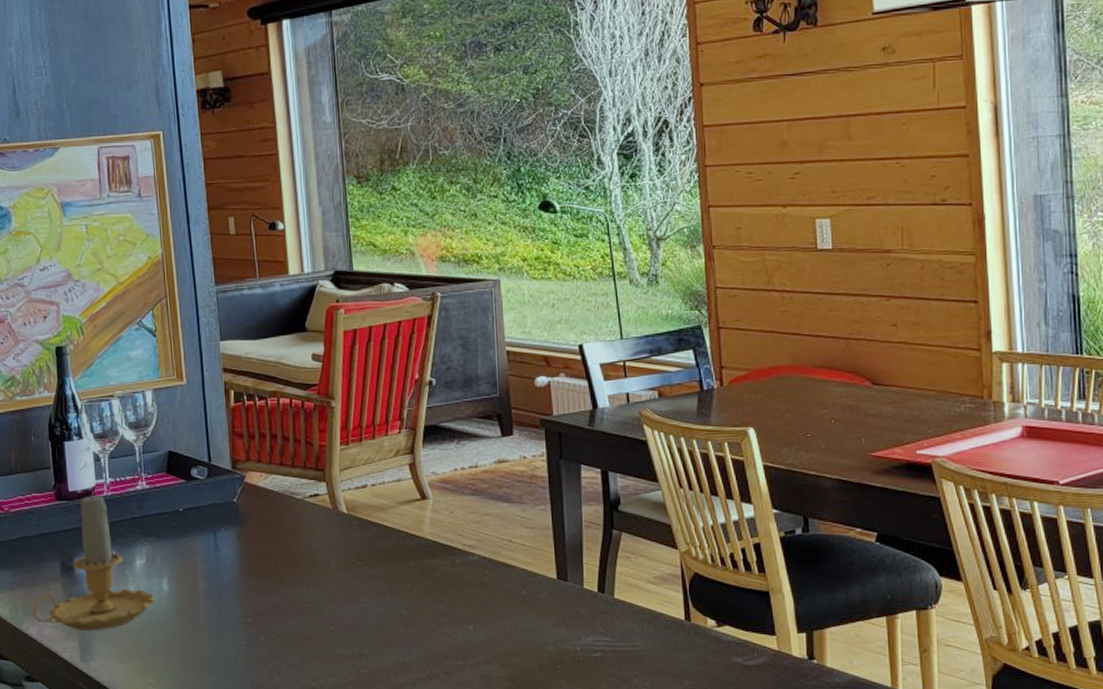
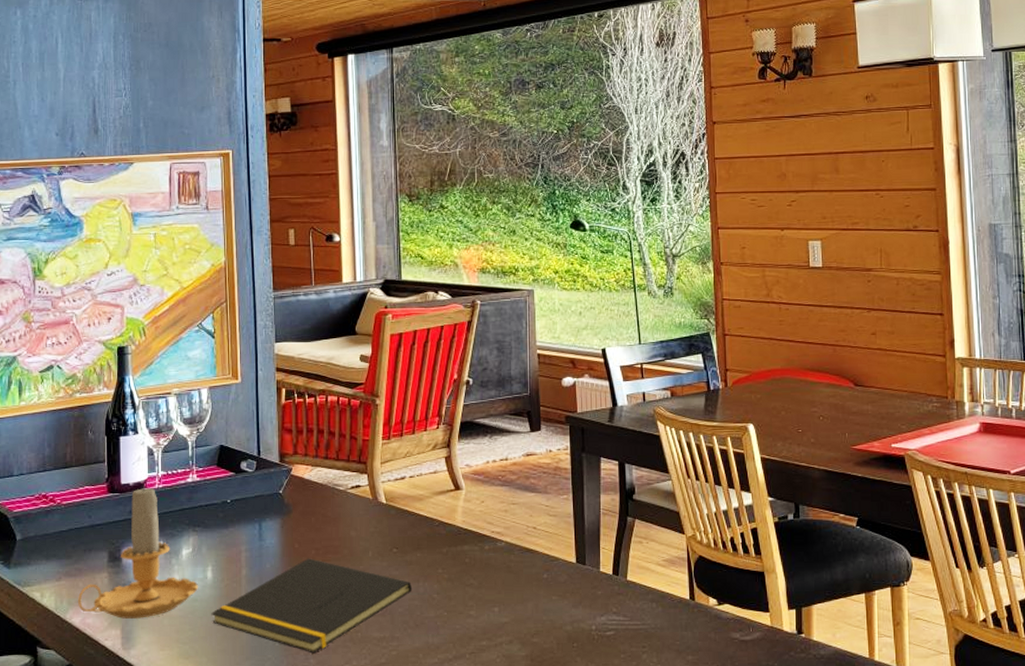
notepad: none [169,570,379,670] -> present [211,558,412,654]

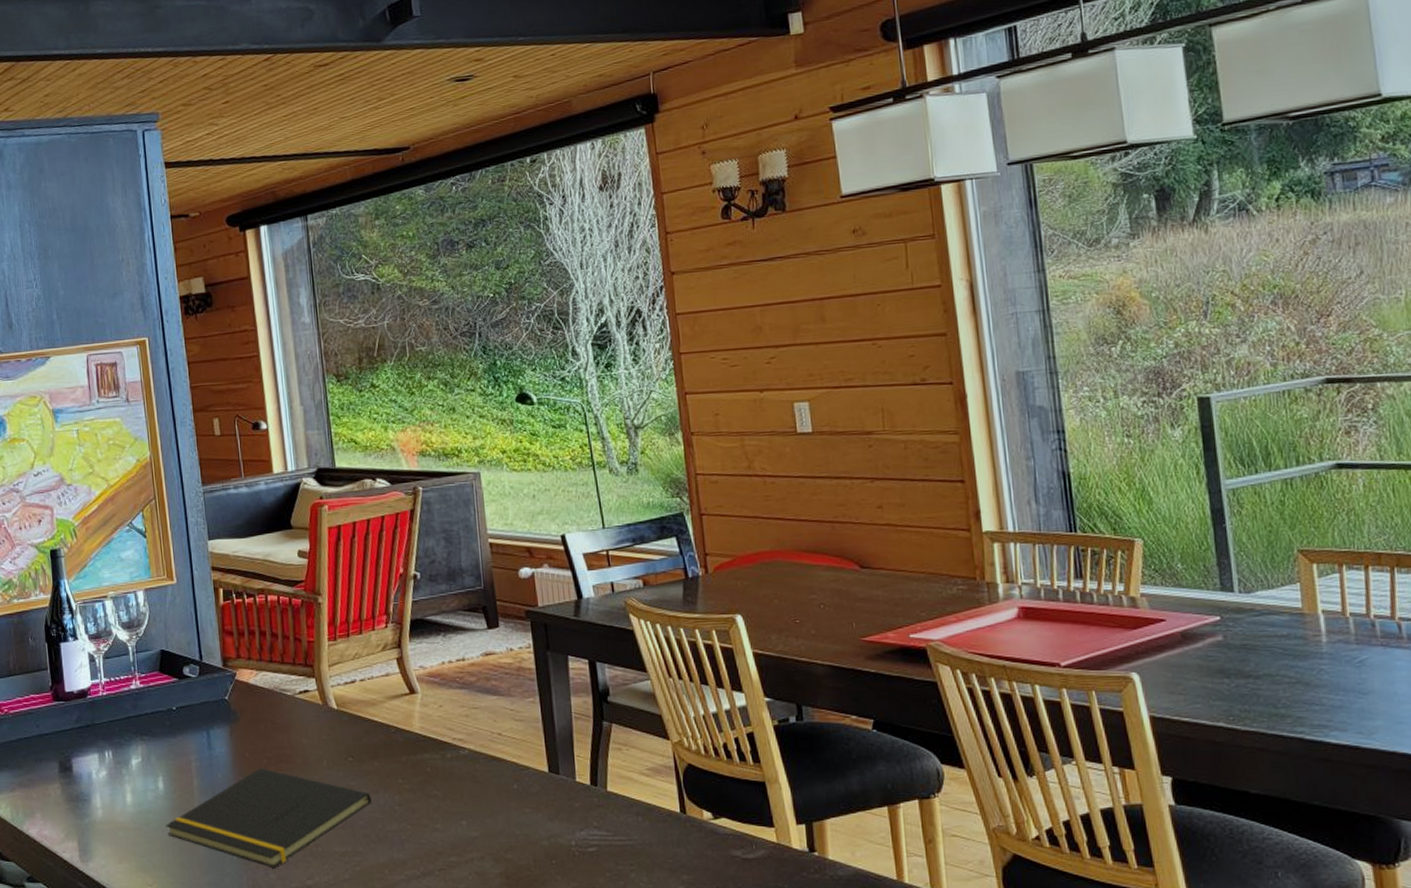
candle: present [77,482,199,619] -> none [32,690,151,830]

